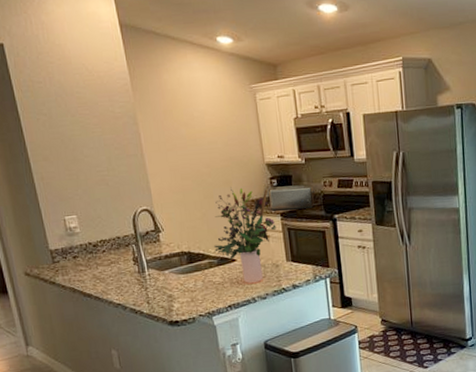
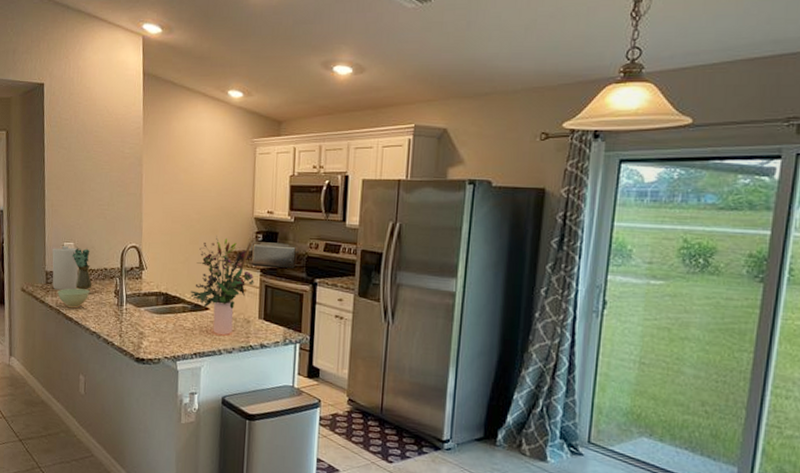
paper towel holder: none [53,220,89,268] -> present [52,246,79,291]
bowl: none [68,261,105,285] -> present [57,288,90,309]
vase: none [77,219,107,264] -> present [72,247,92,292]

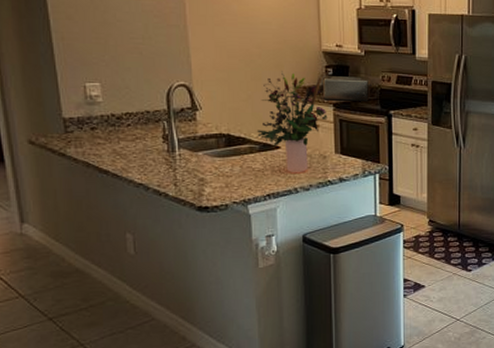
paper towel holder: present [52,246,79,291] -> none [70,87,111,140]
bowl: present [57,288,90,309] -> none [83,136,129,159]
vase: present [72,247,92,292] -> none [99,87,132,139]

